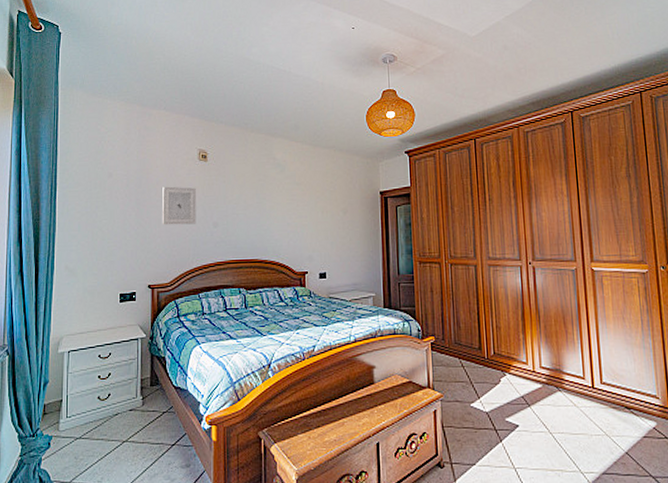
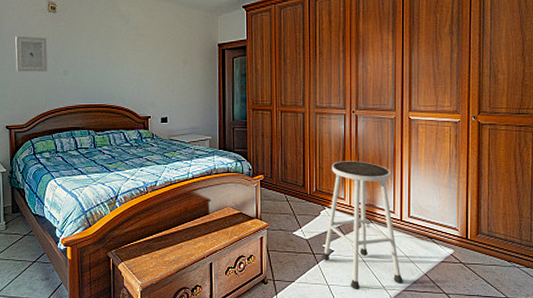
stool: none [505,318,602,474] -> present [322,161,403,290]

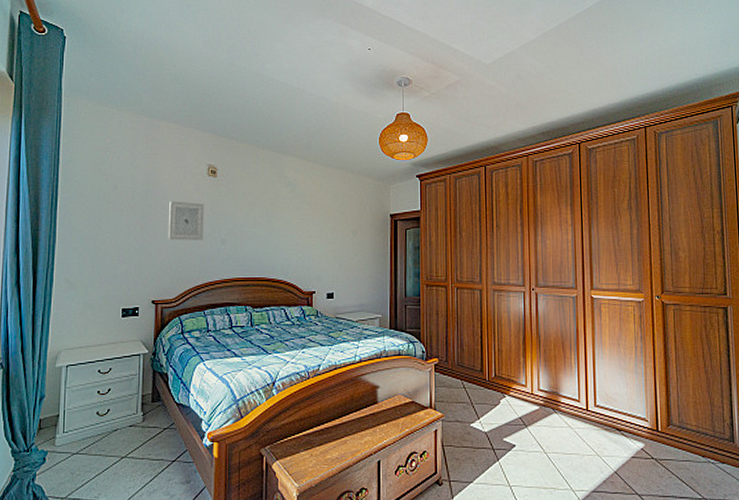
stool: present [322,161,403,290] -> none [503,343,592,492]

